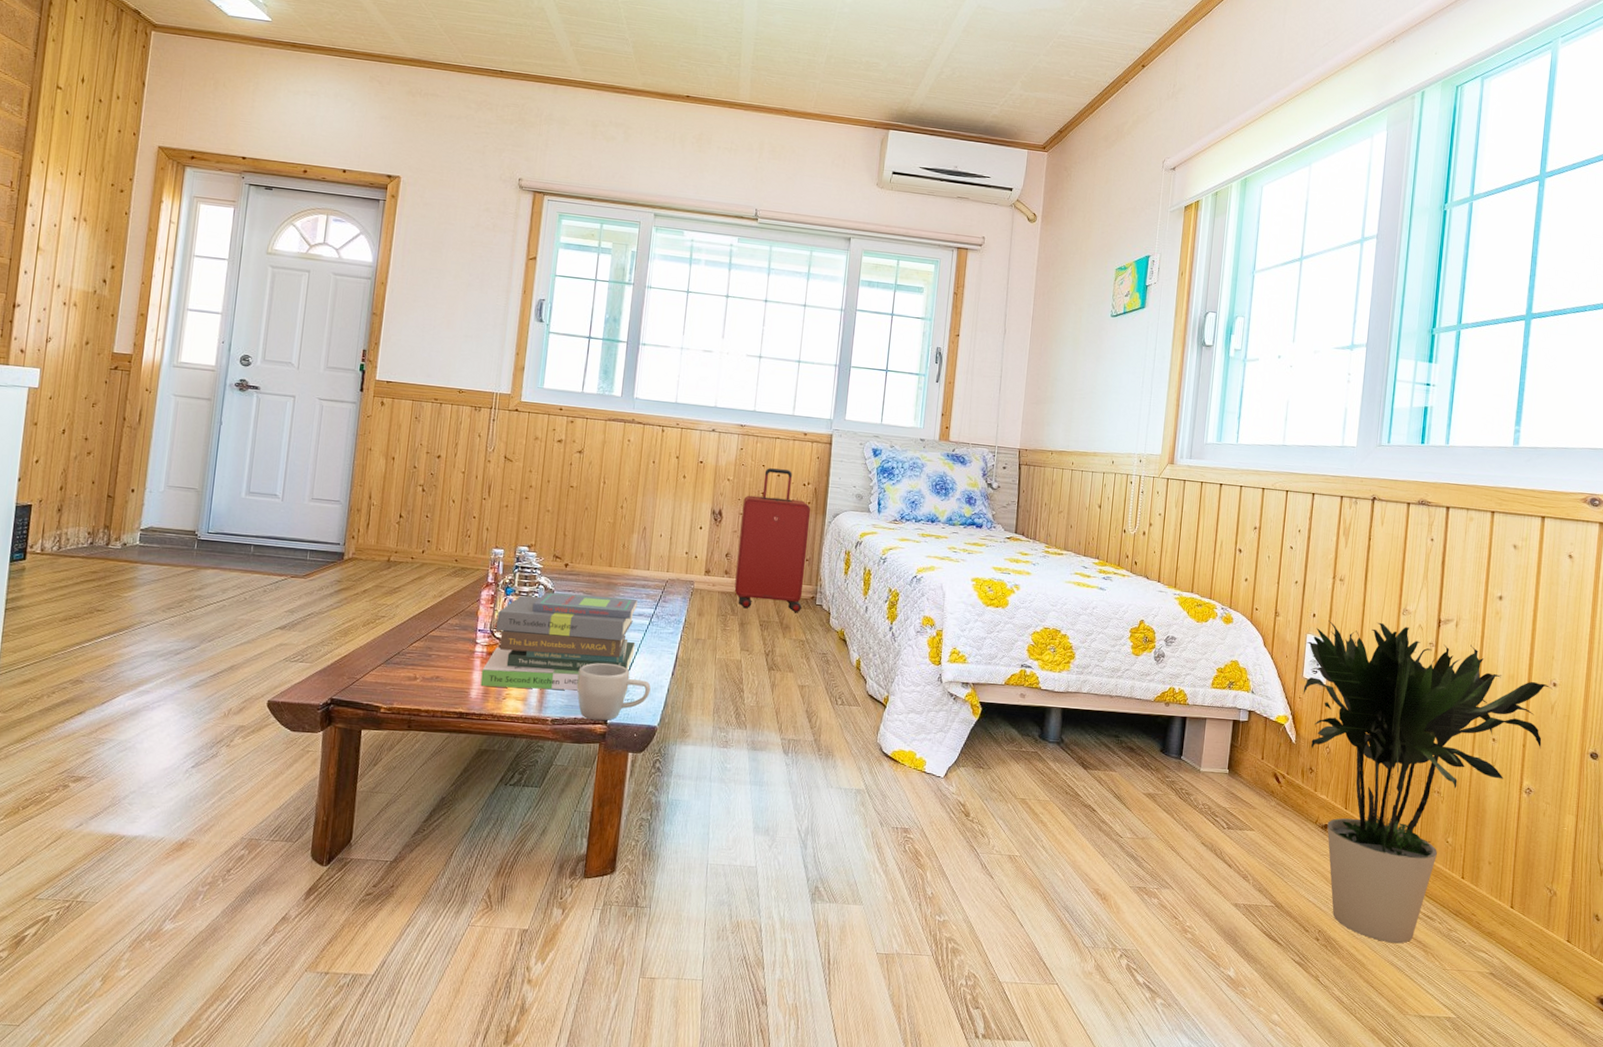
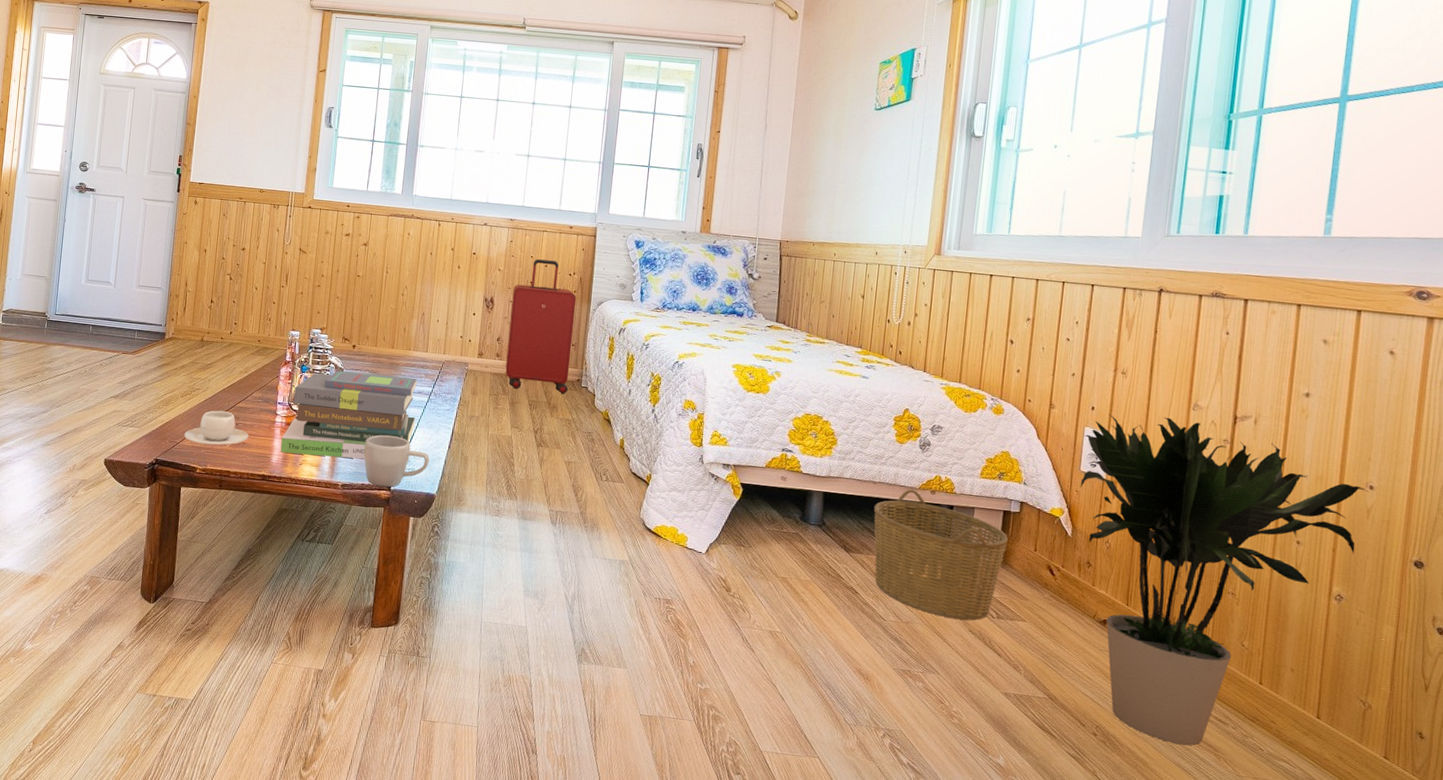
teacup: none [366,640,444,682] -> present [184,410,249,447]
basket: none [1110,701,1237,832] -> present [873,489,1008,620]

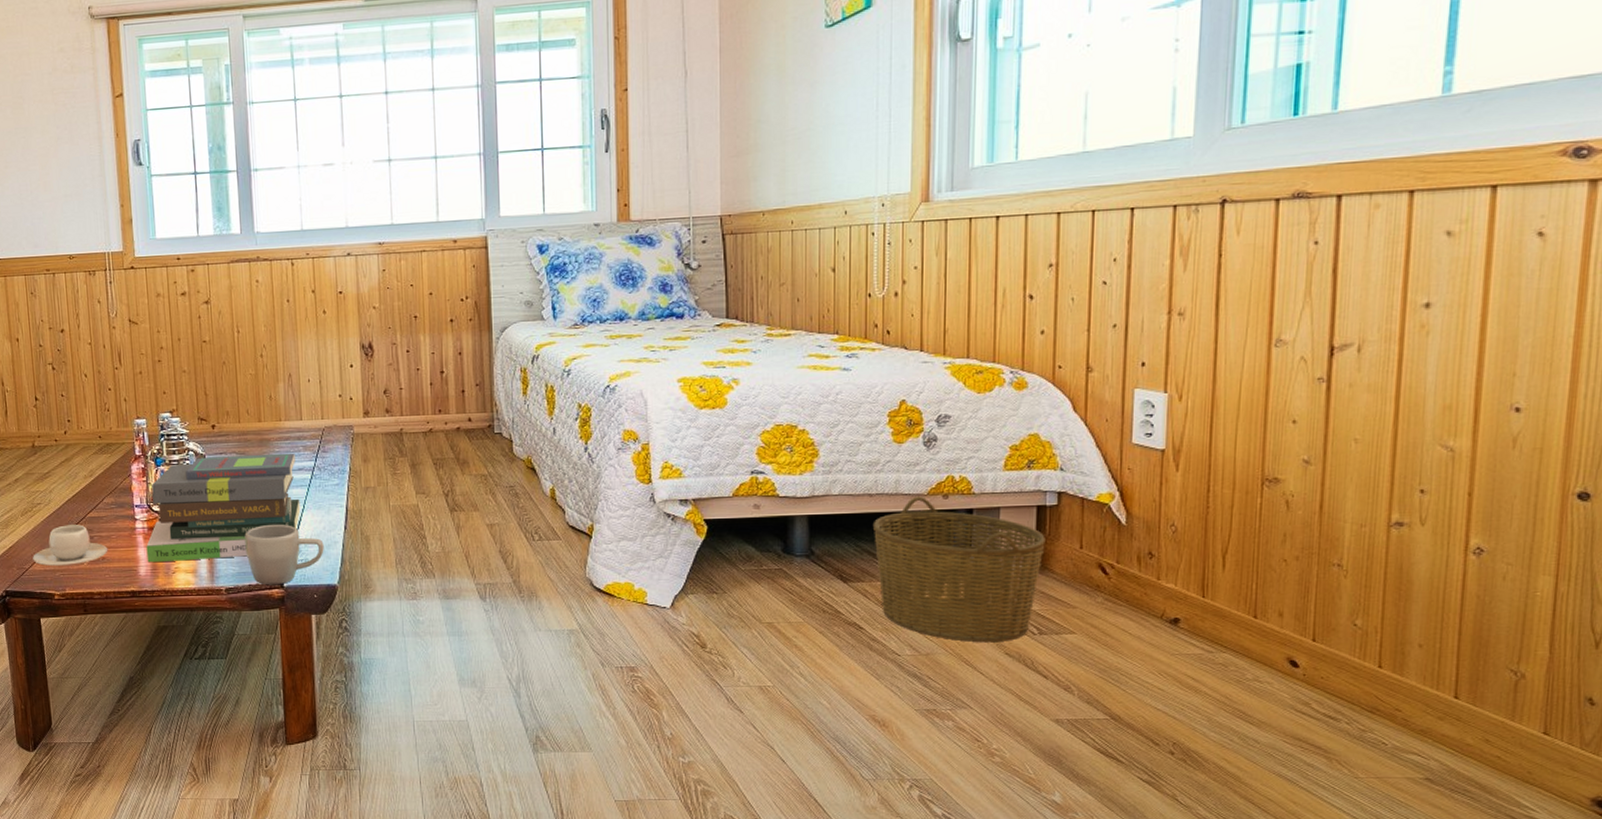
suitcase: present [505,259,577,394] -> none [394,286,478,448]
potted plant: present [1080,414,1369,746] -> none [1133,361,1515,751]

